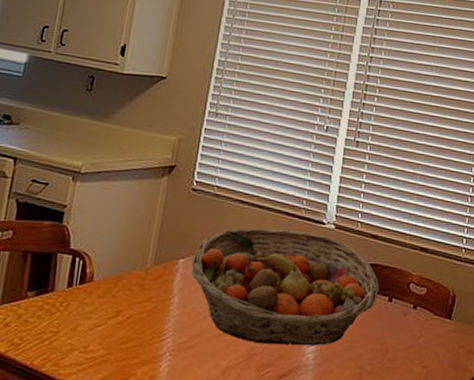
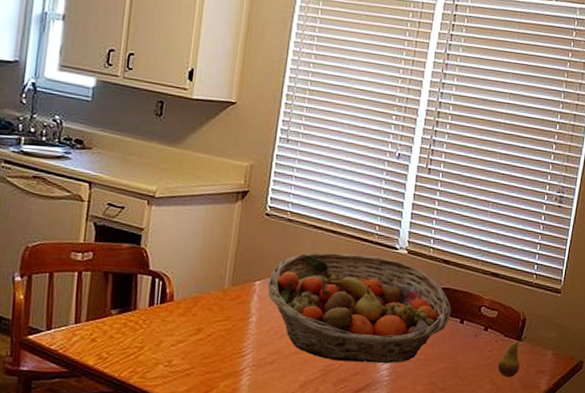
fruit: none [427,315,456,360] -> present [497,337,526,378]

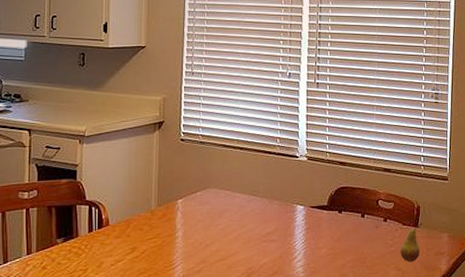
fruit basket: present [268,252,452,364] -> none [189,165,352,264]

